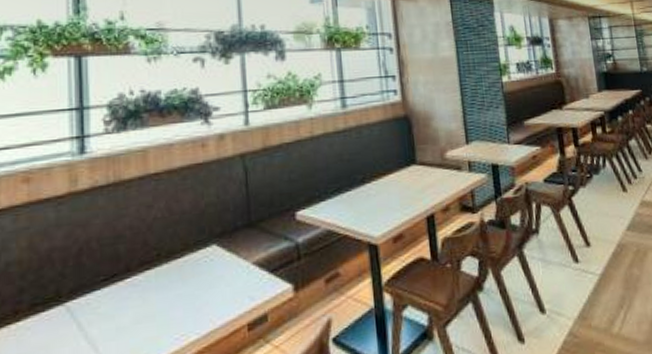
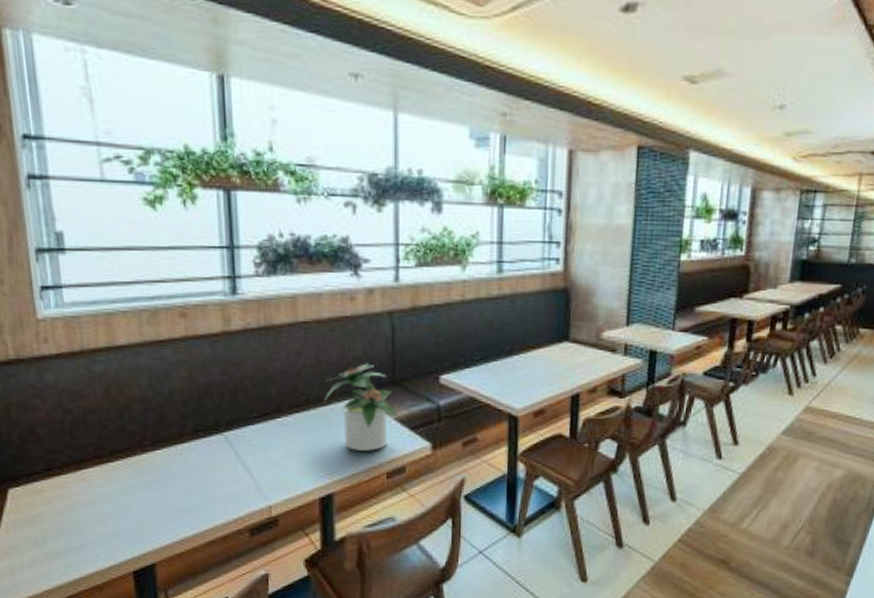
potted plant: none [177,208,257,304] -> present [324,363,399,451]

